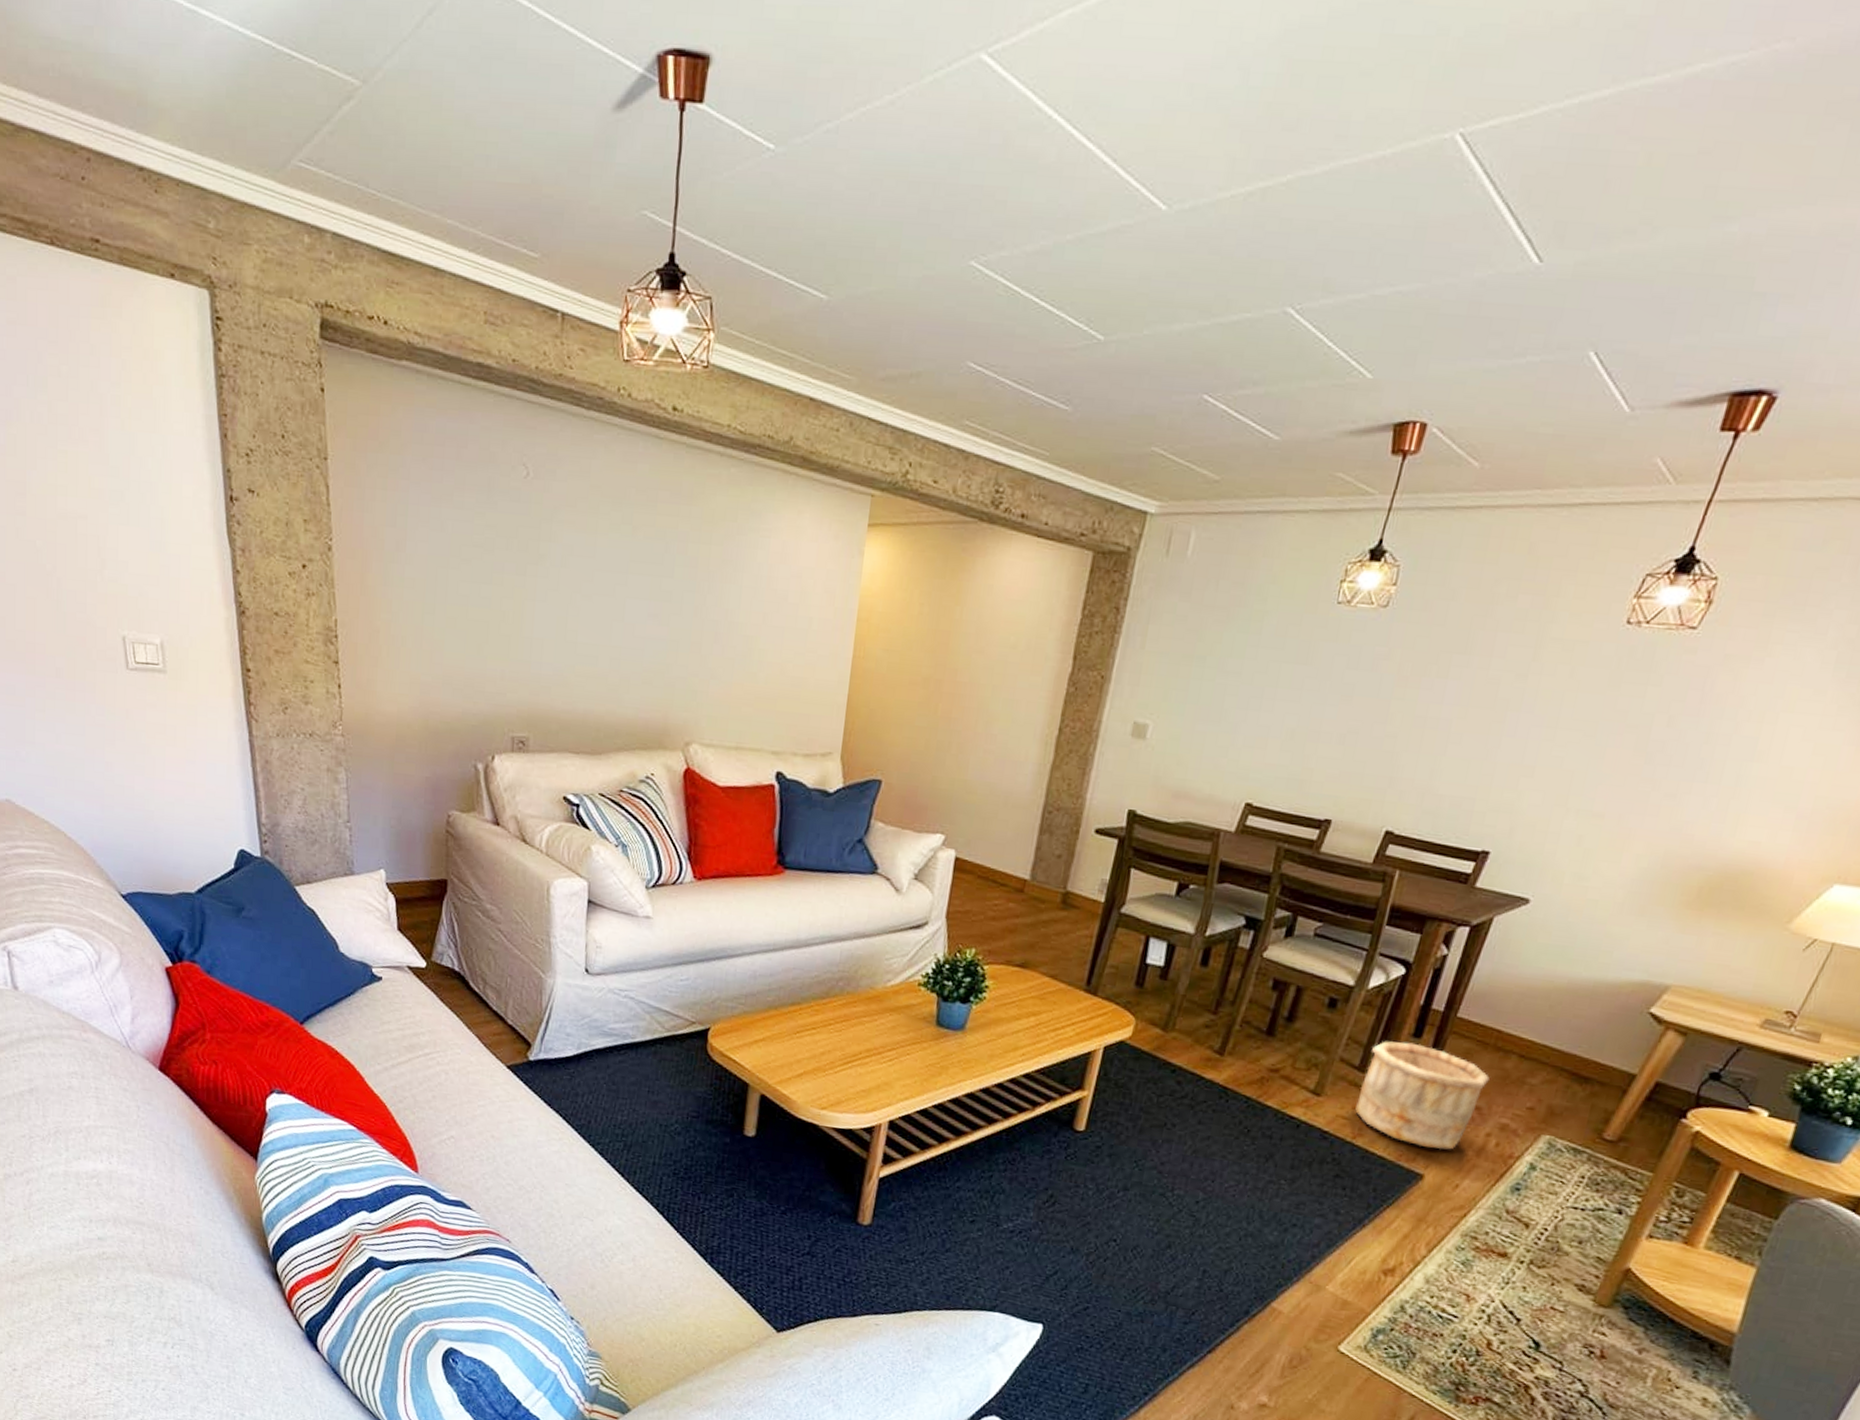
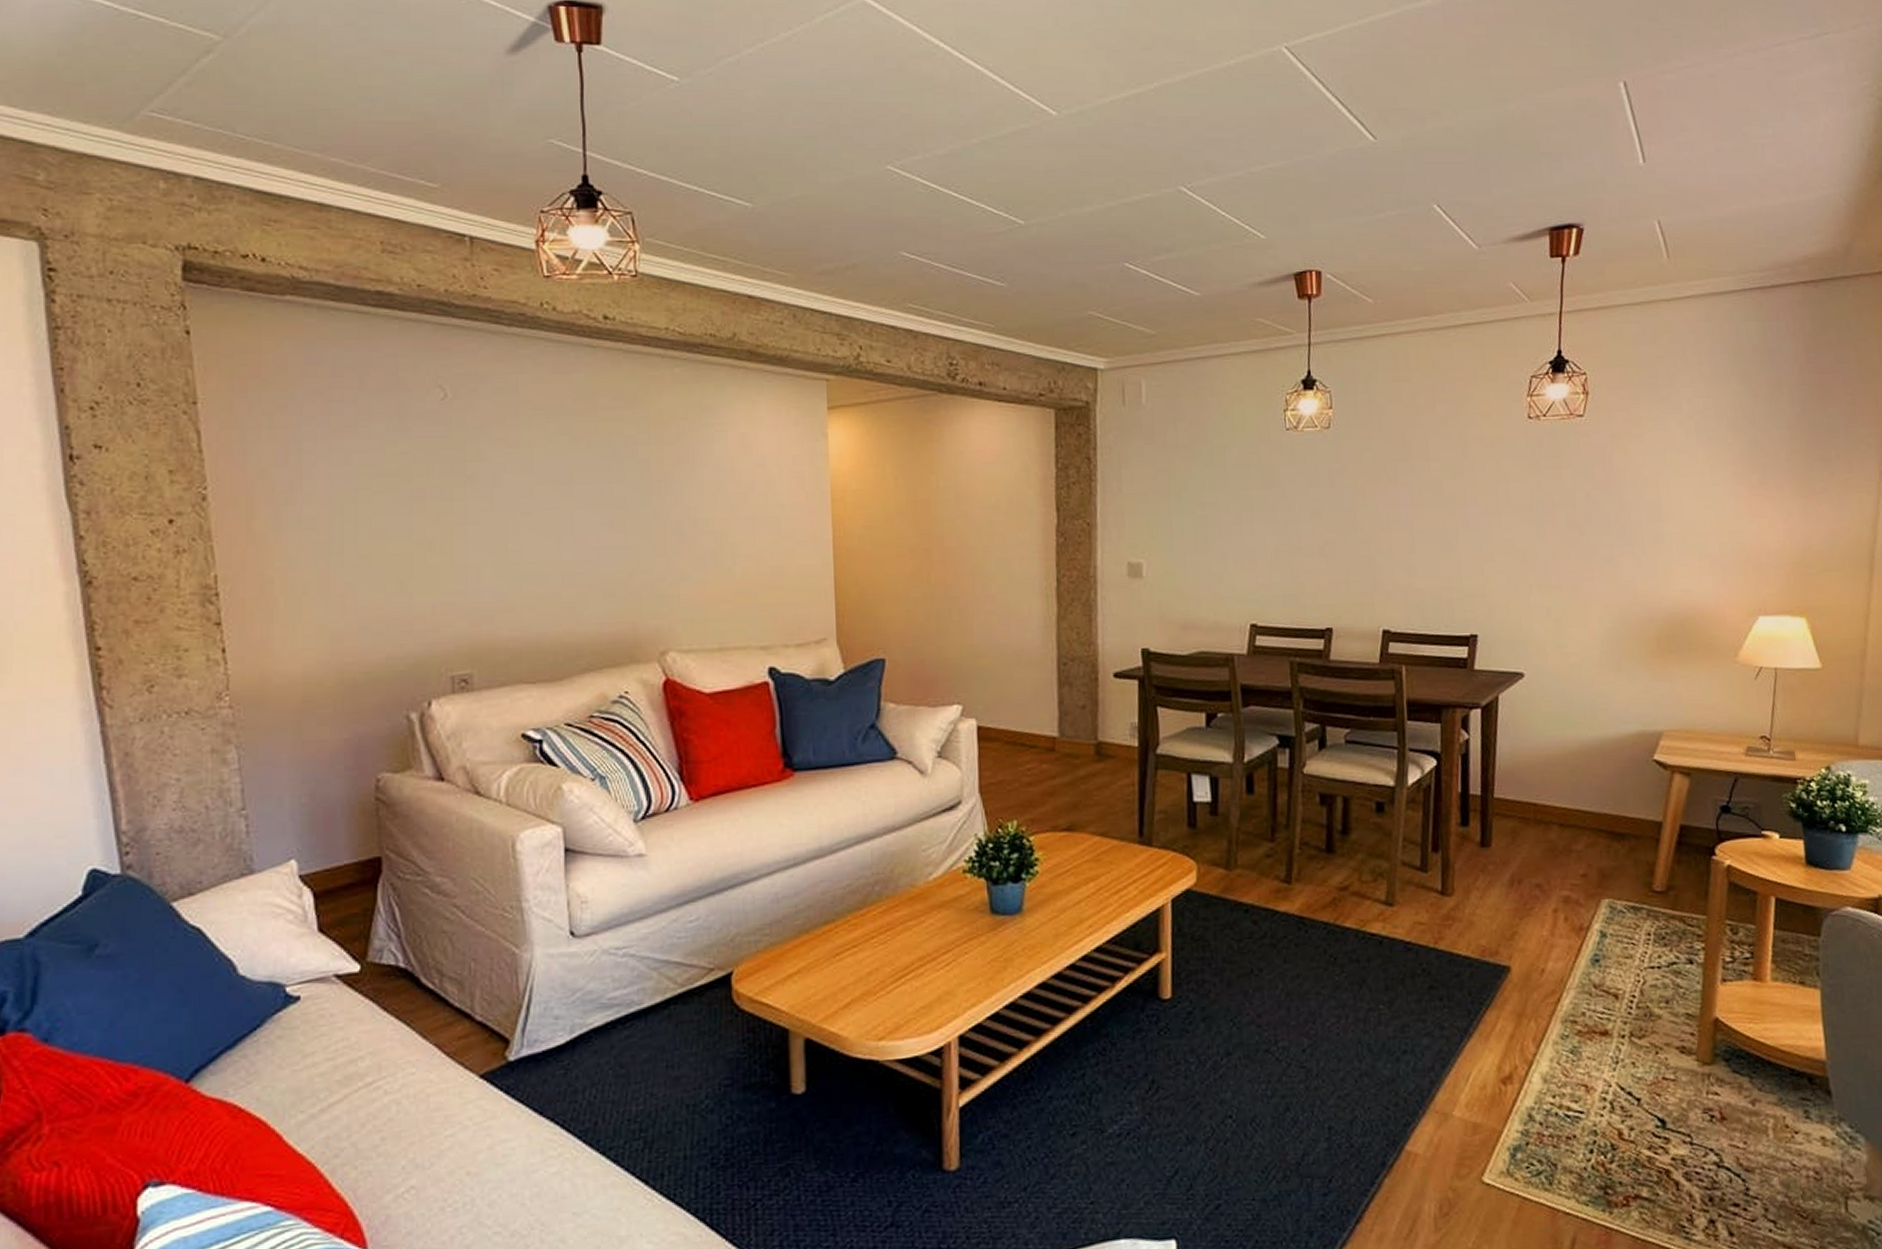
wooden bucket: present [1355,1041,1490,1150] -> none [1427,832,1540,938]

